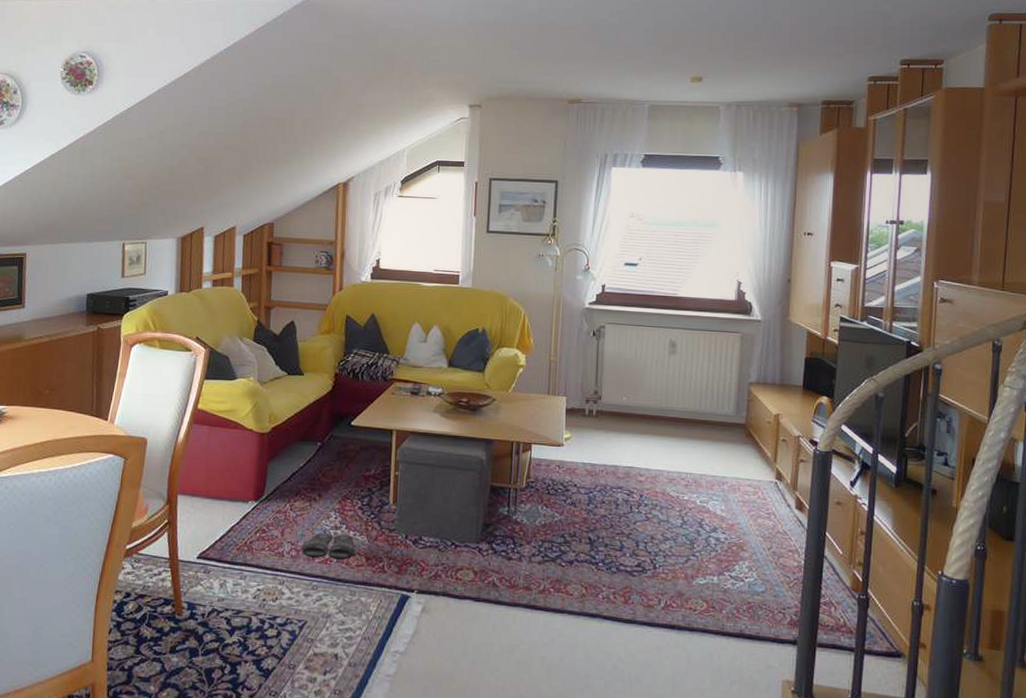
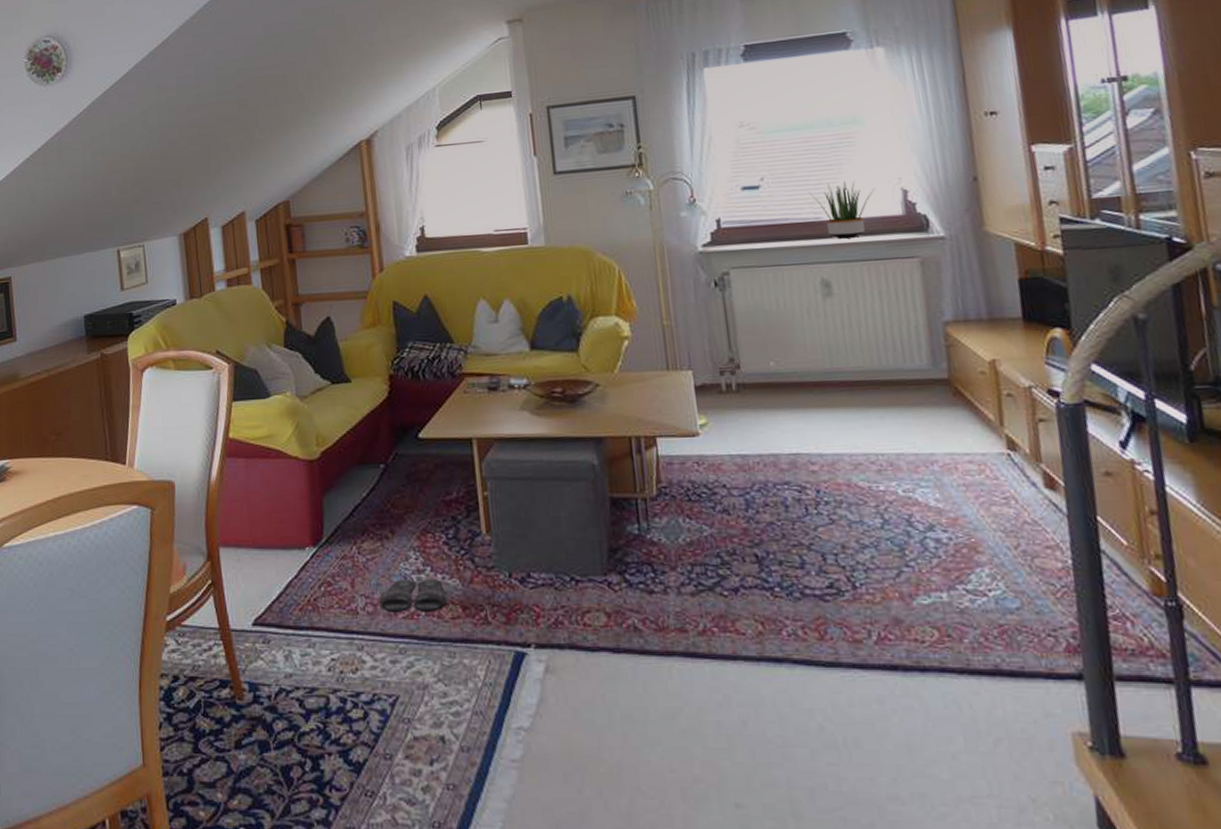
potted plant: none [672,269,719,313] -> present [809,180,875,239]

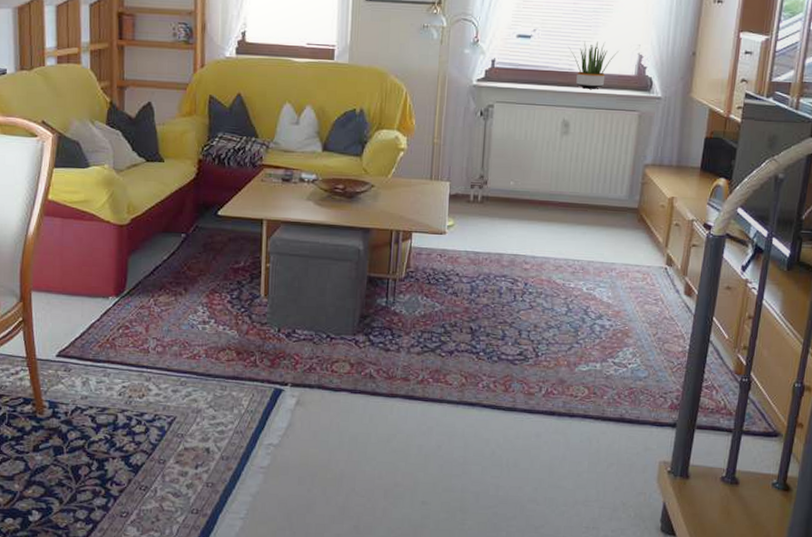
slippers: present [379,579,448,612] -> none [168,328,227,354]

